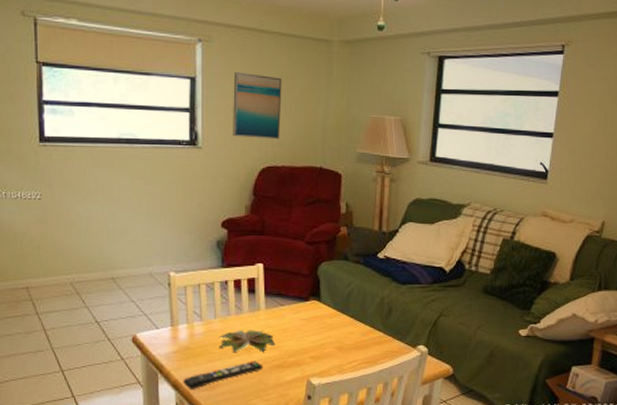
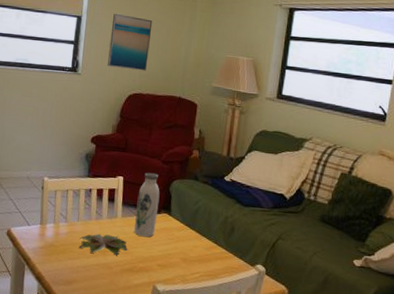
remote control: present [183,361,264,390] -> none [45,262,116,284]
water bottle: none [280,256,307,329] -> present [134,172,160,237]

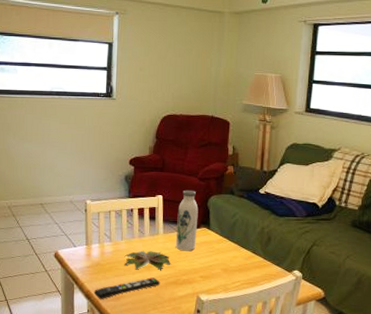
remote control: none [45,262,116,284] -> present [94,277,161,300]
wall art: present [107,13,153,71] -> none [141,38,182,93]

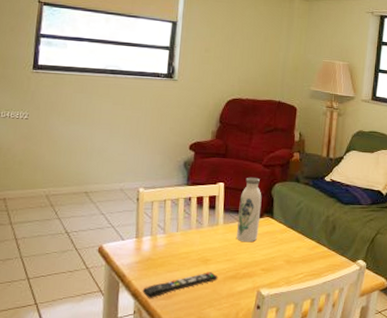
plant: present [124,250,171,270] -> none [179,243,231,264]

